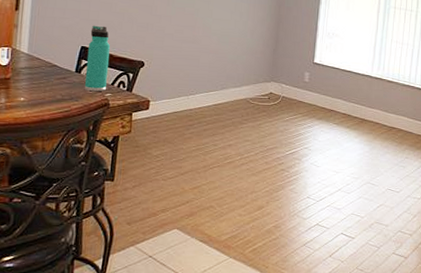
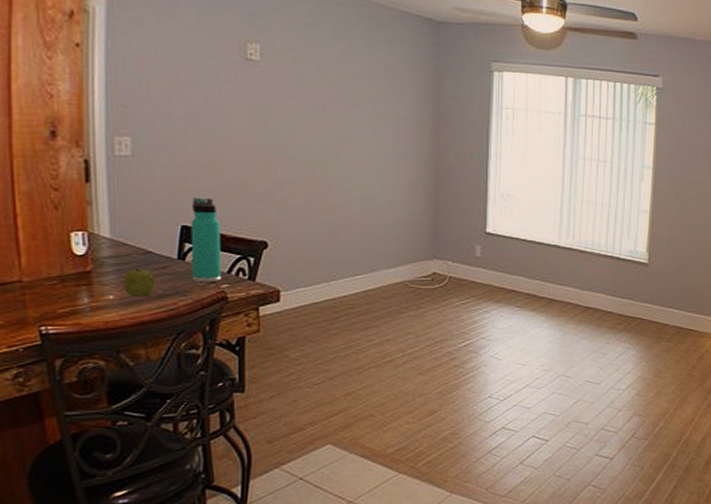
fruit: none [32,78,57,100] -> present [123,268,155,297]

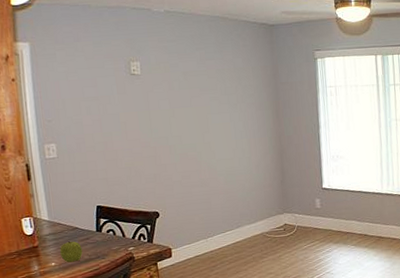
thermos bottle: present [190,197,221,282] -> none [102,183,128,247]

